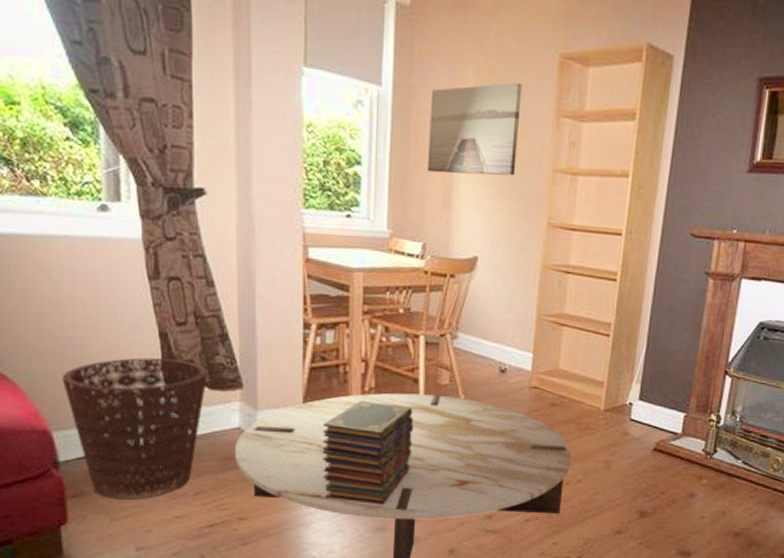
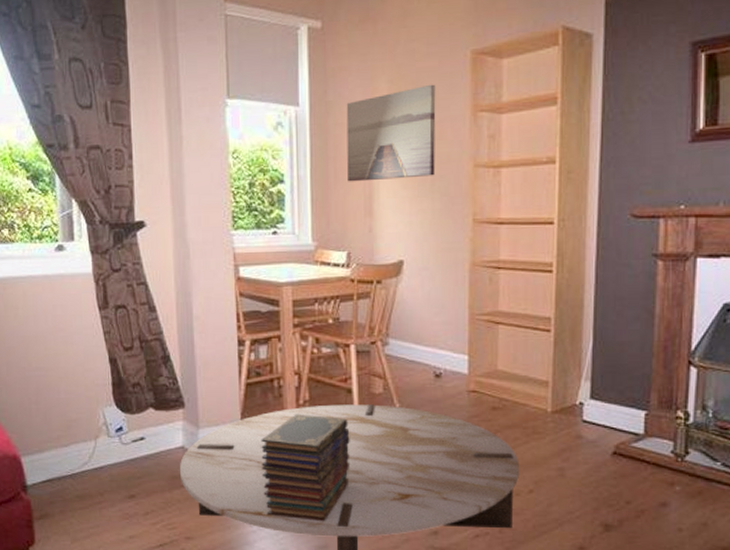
basket: present [61,357,208,500] -> none [28,383,153,521]

